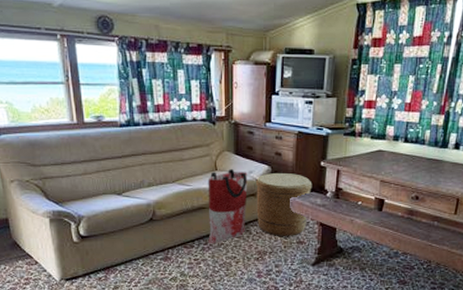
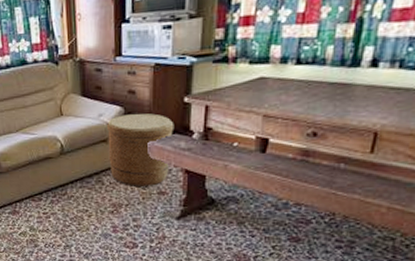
bag: present [208,169,248,244] -> none [53,113,98,197]

